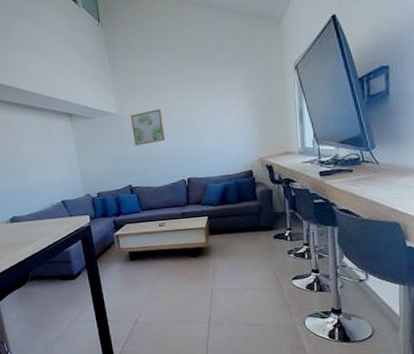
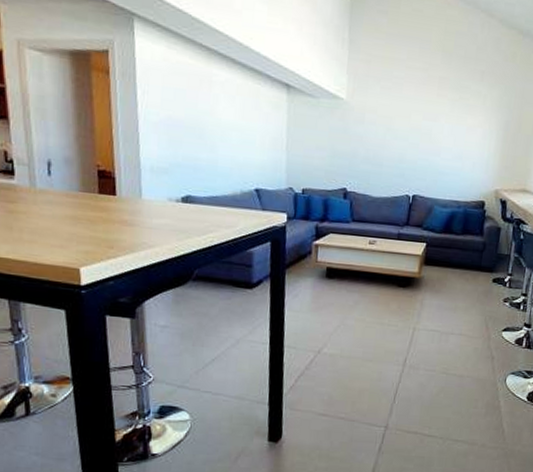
wall art: present [131,109,166,146] -> none [360,105,399,146]

